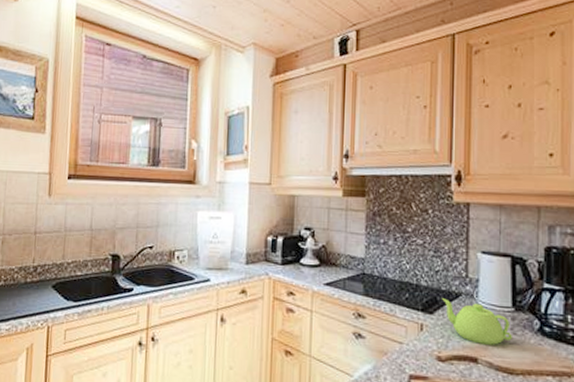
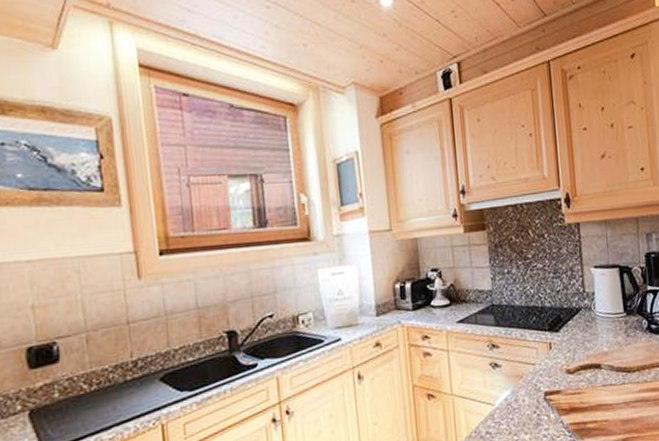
teapot: present [441,298,512,345] -> none [564,314,627,351]

